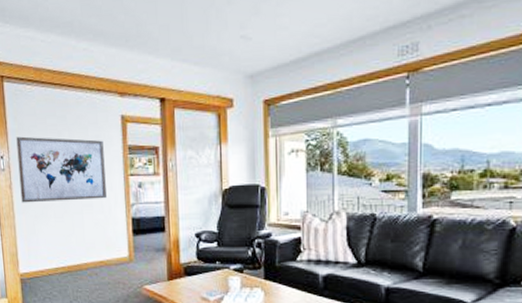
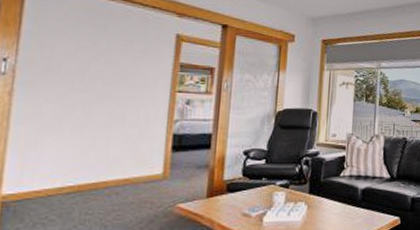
wall art: present [16,136,107,203] -> none [23,39,151,114]

